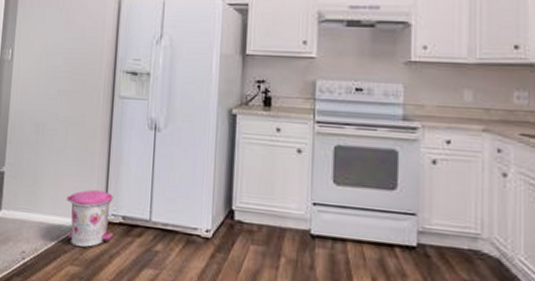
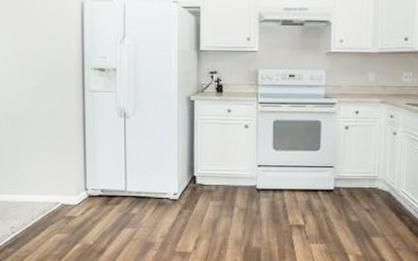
trash can: present [66,189,114,248] -> none [48,171,94,218]

